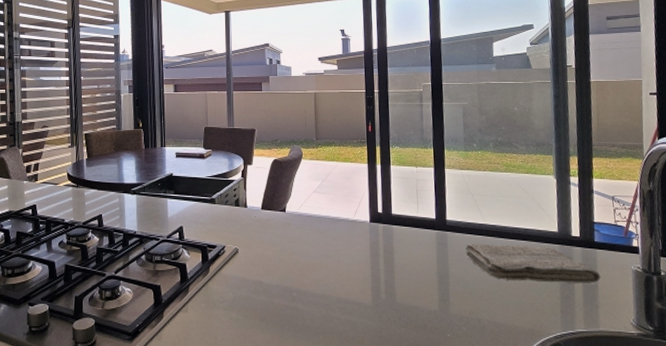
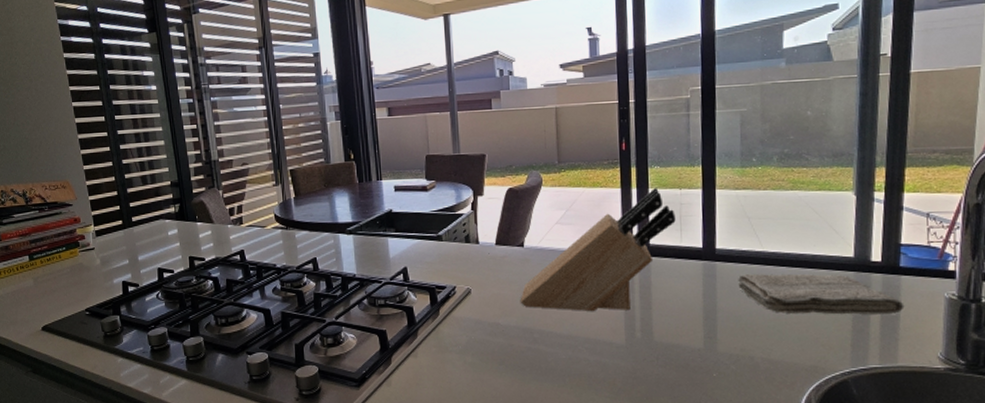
knife block: none [281,164,413,273] -> present [520,187,676,311]

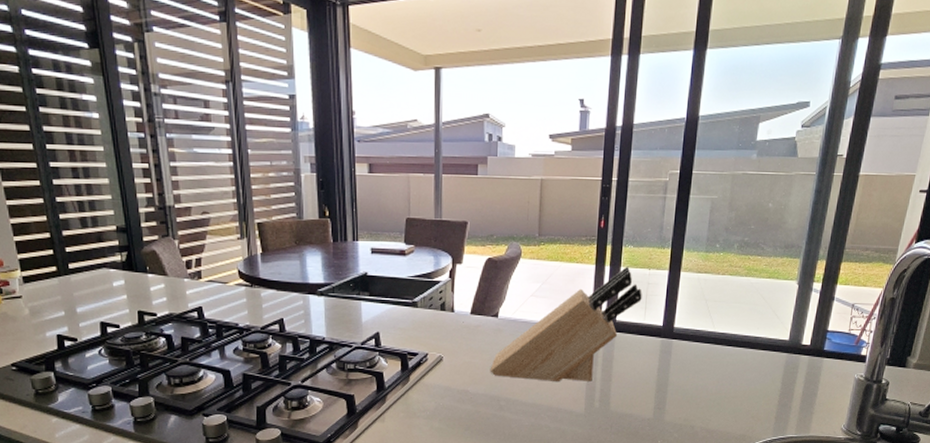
washcloth: present [738,273,905,315] -> none [689,352,822,391]

